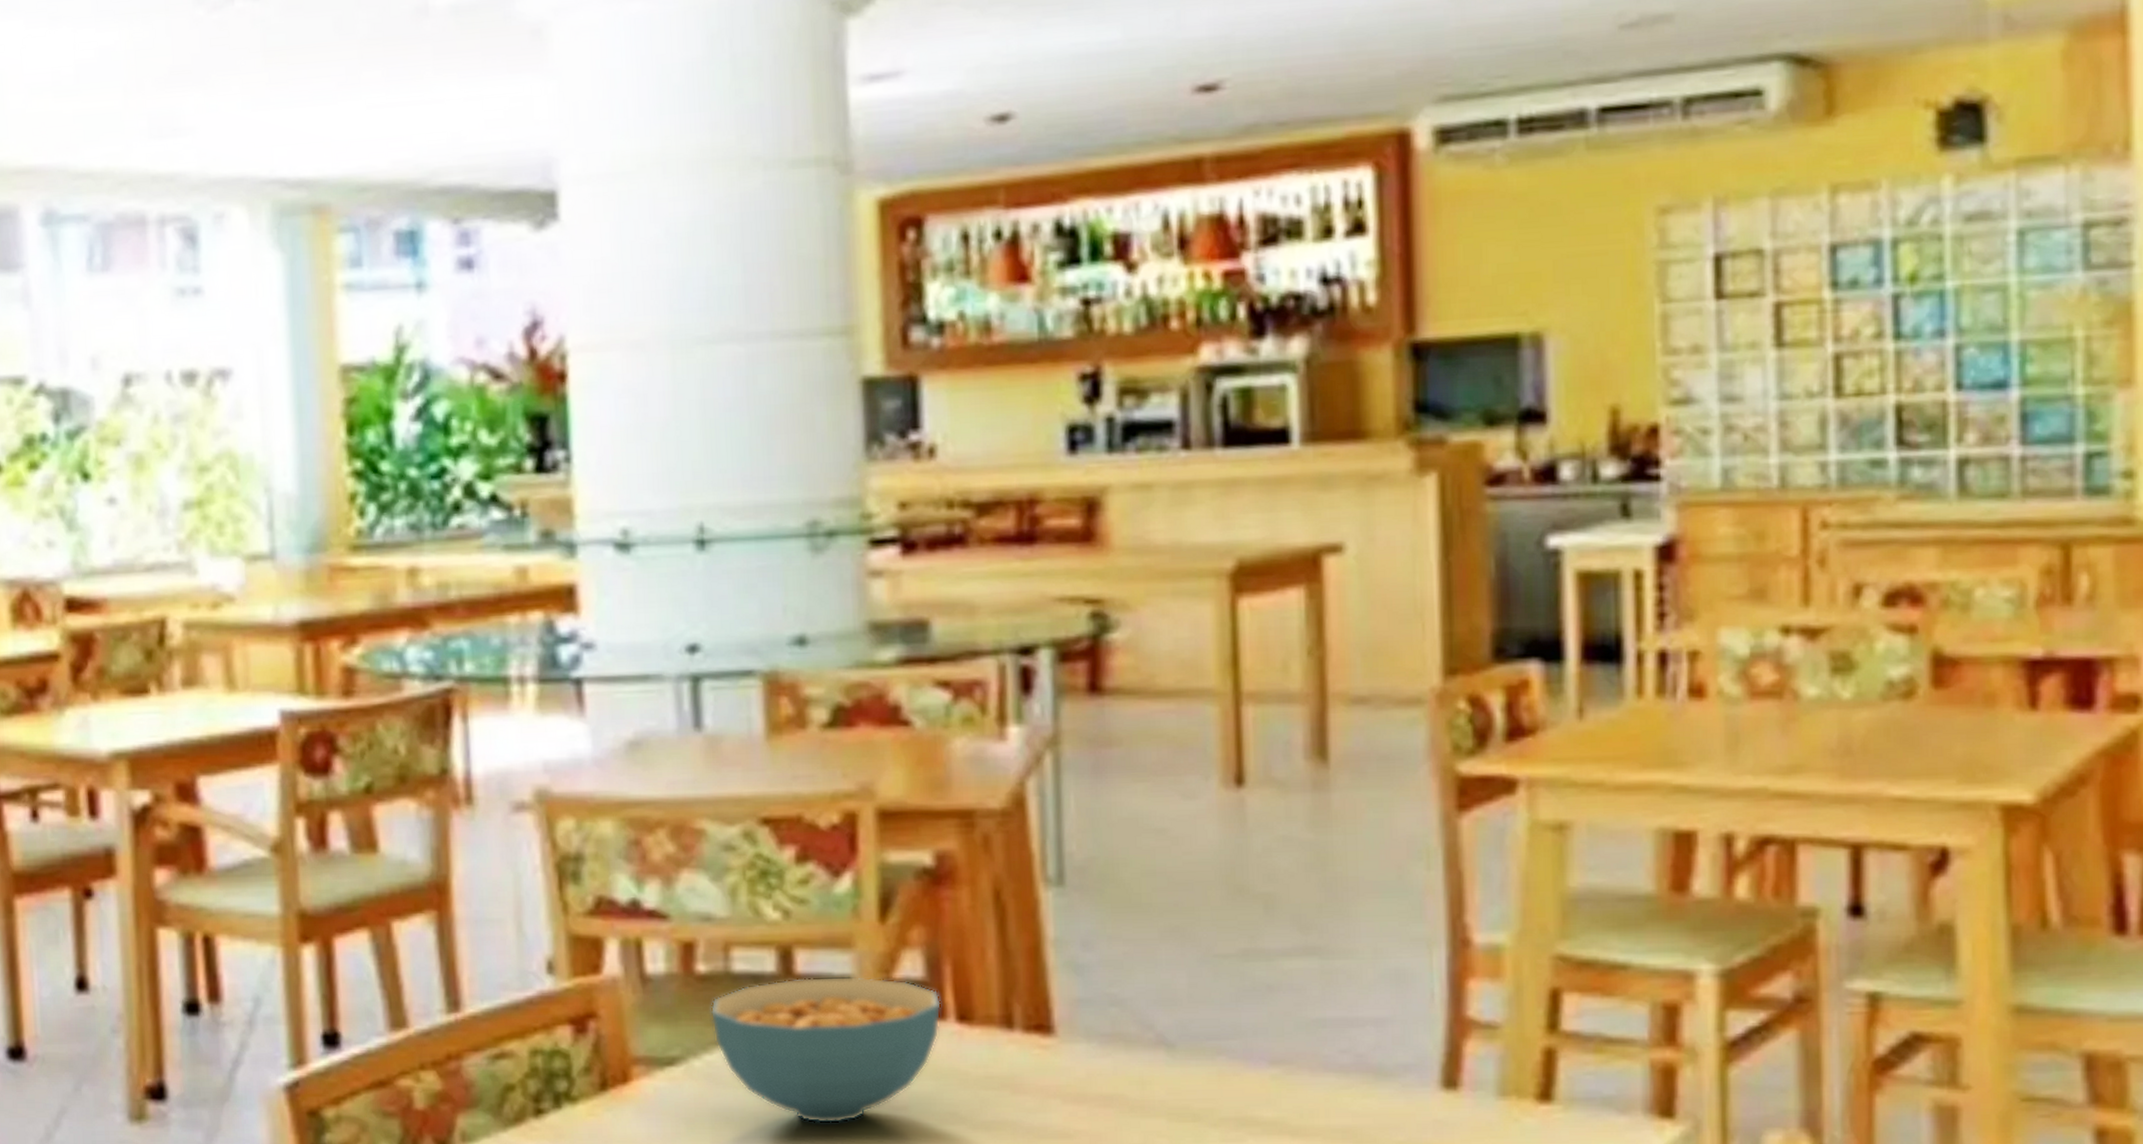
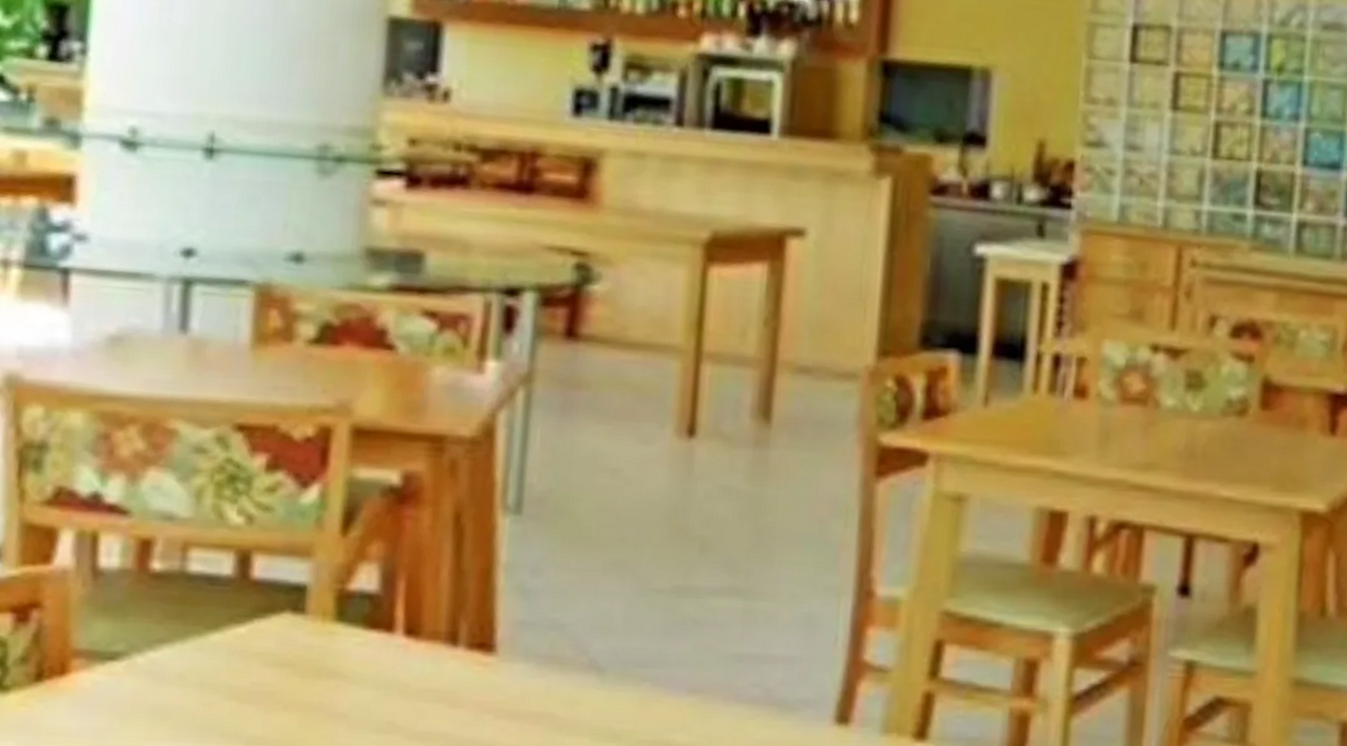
cereal bowl: present [710,976,942,1124] -> none [160,582,392,727]

